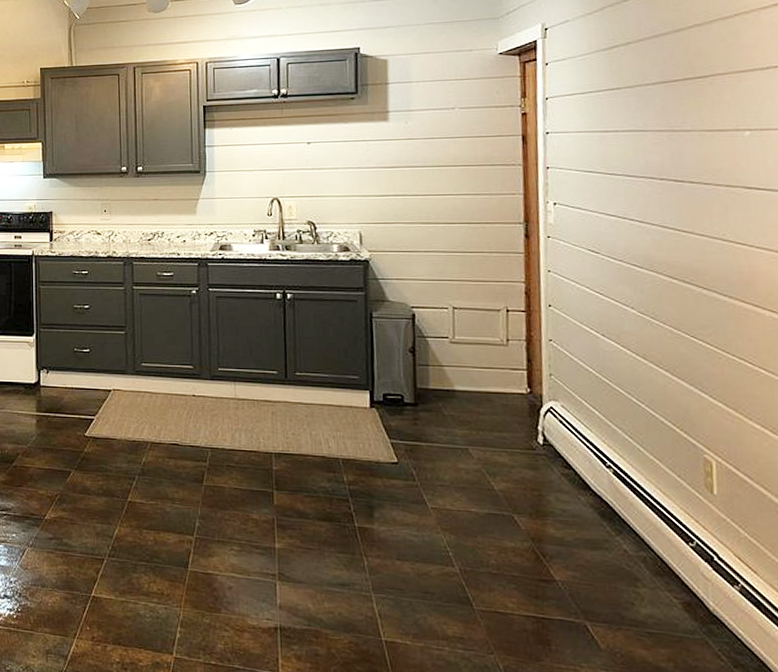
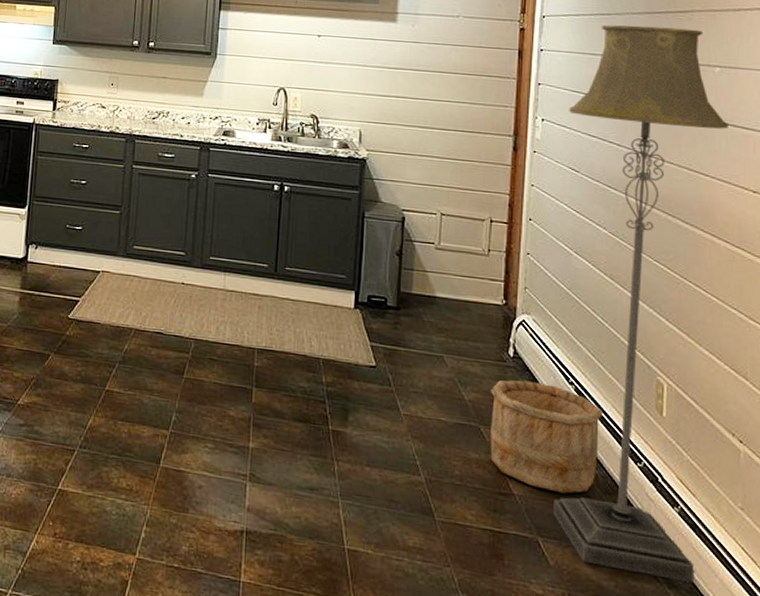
wooden bucket: none [522,467,647,578] -> present [490,380,603,494]
floor lamp: none [582,94,765,660] -> present [554,24,728,583]

